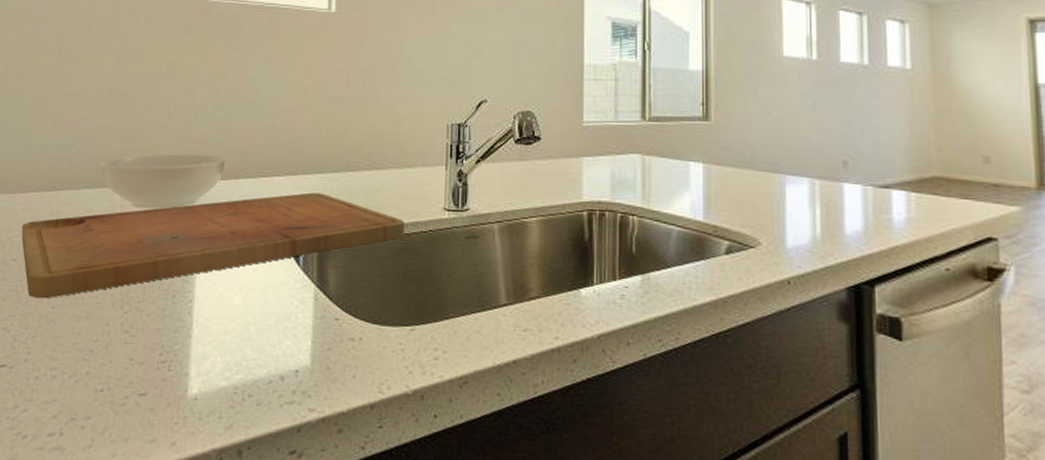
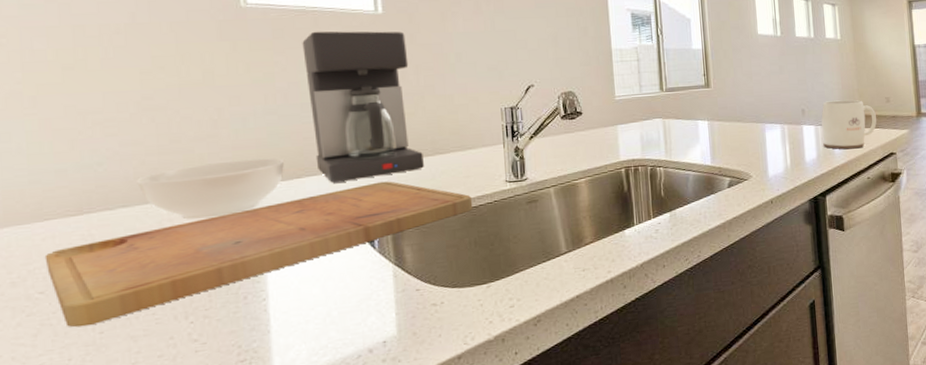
coffee maker: none [254,28,359,188] -> present [302,31,424,183]
mug: none [873,153,967,225] -> present [821,100,877,150]

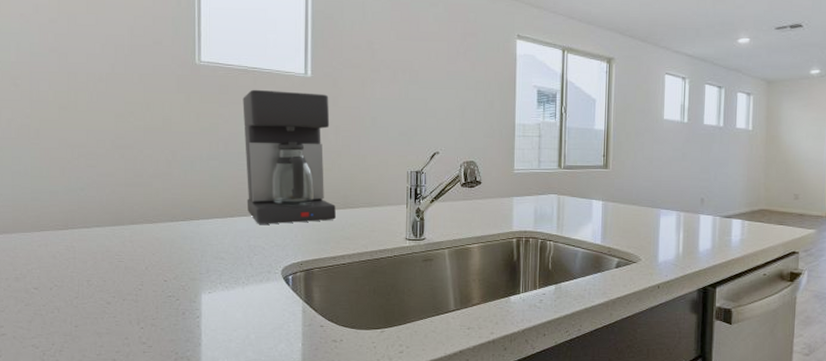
cutting board: present [44,181,473,328] -> none [39,227,375,320]
bowl: present [135,158,285,219] -> none [107,196,222,243]
mug: present [821,100,877,150] -> none [720,192,782,244]

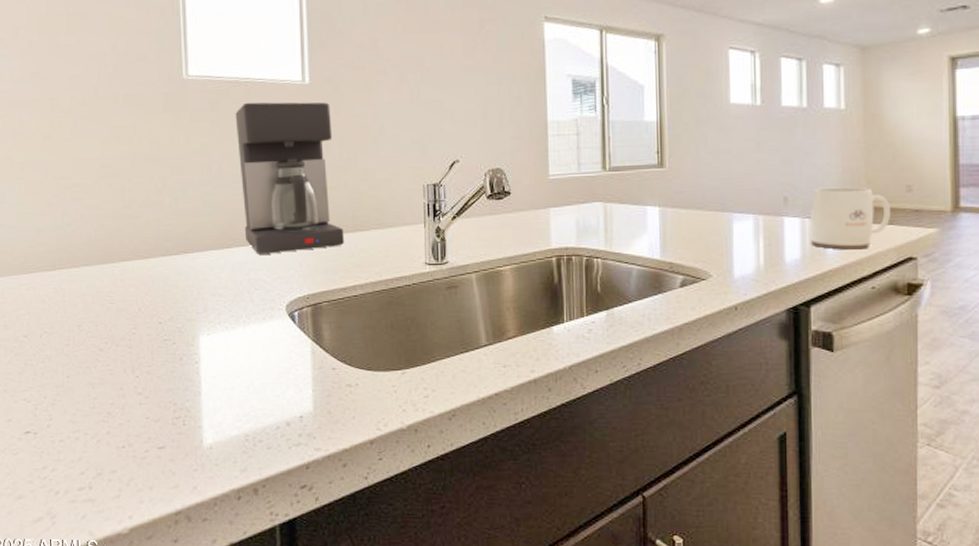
mug: none [720,192,782,244] -> present [810,187,892,250]

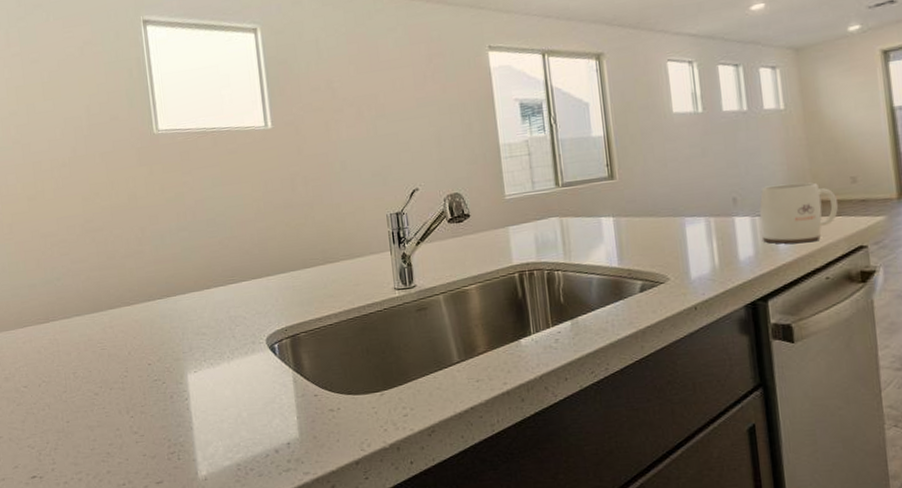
coffee maker: present [235,102,344,254] -> none [205,144,316,293]

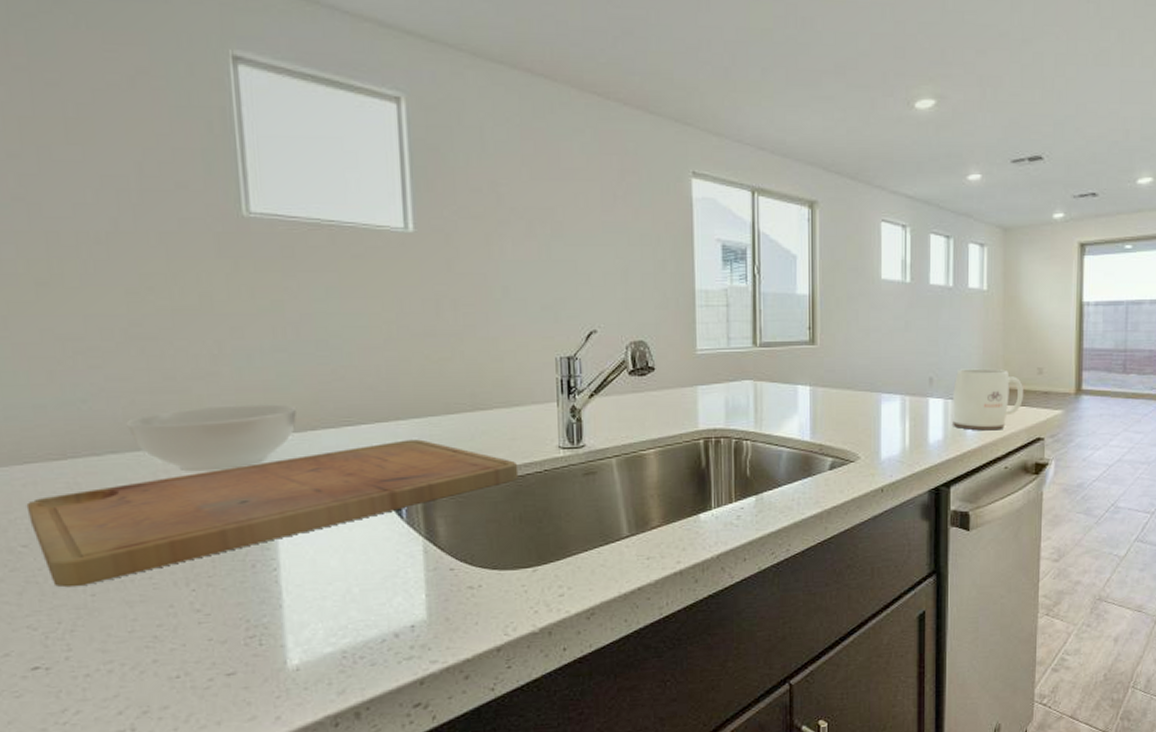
cutting board: none [25,290,364,417] -> present [26,439,519,588]
bowl: none [84,270,197,327] -> present [124,404,297,472]

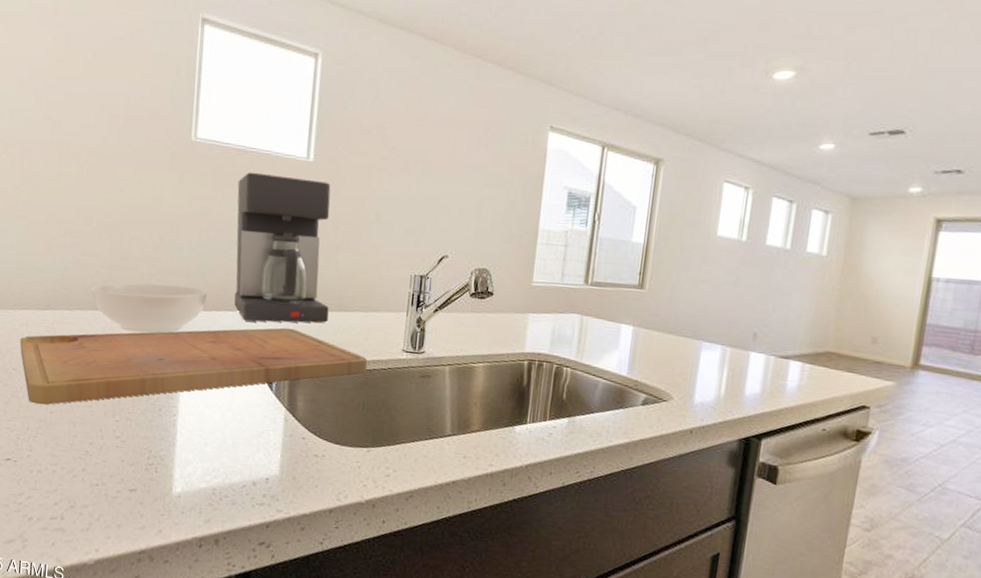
coffee maker: none [316,251,461,438] -> present [234,172,331,323]
mug: present [953,368,1024,431] -> none [772,328,854,392]

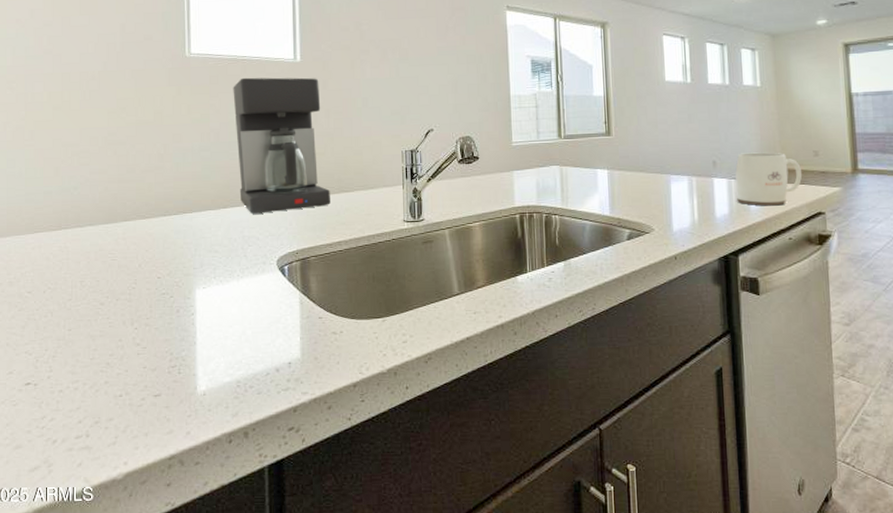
cutting board: present [19,327,368,405] -> none [33,215,373,324]
bowl: present [90,283,208,333] -> none [100,189,214,239]
mug: none [772,328,854,392] -> present [735,152,803,206]

